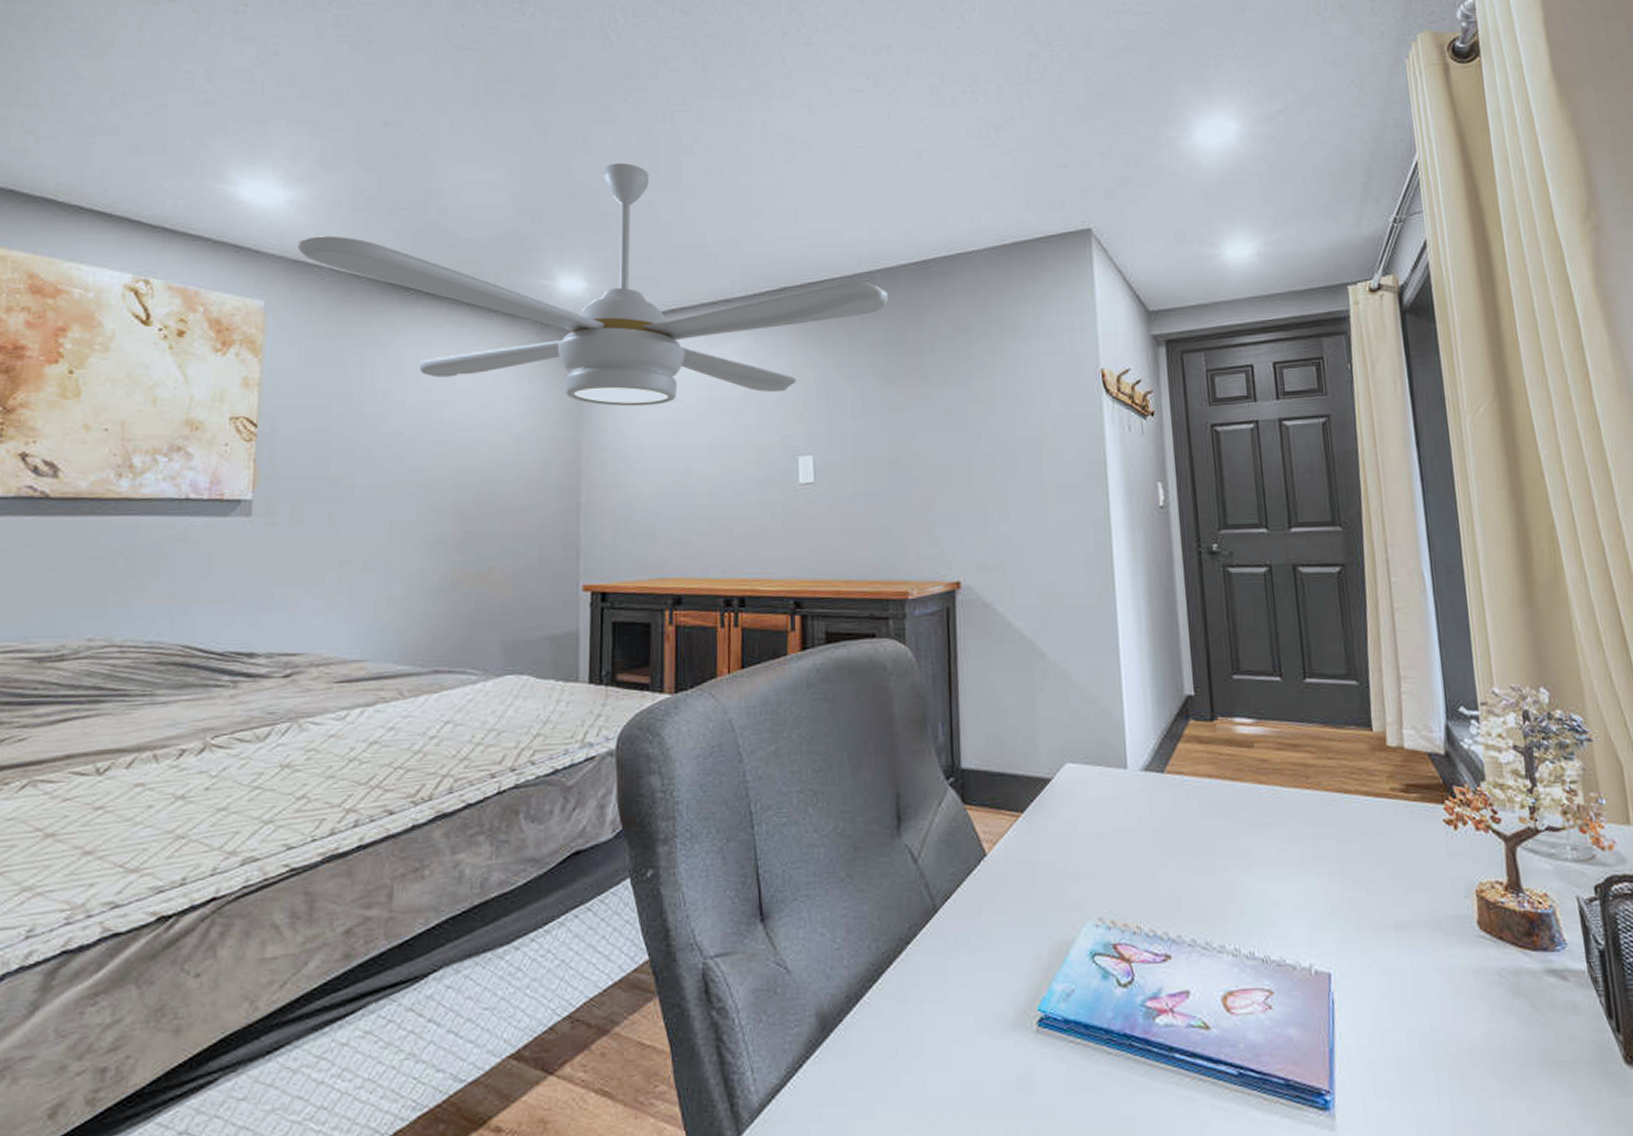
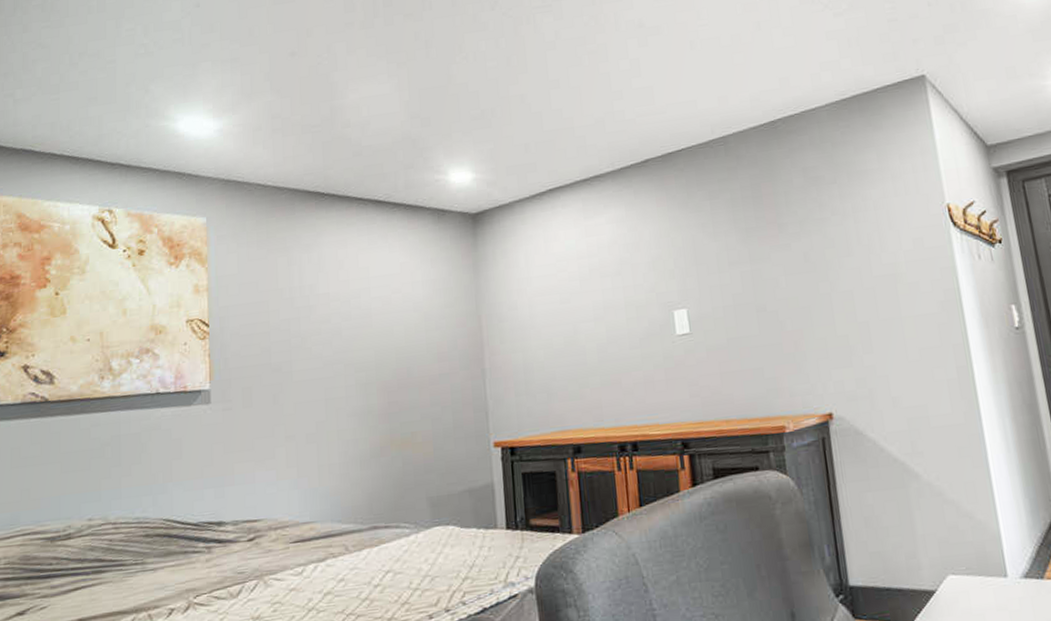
ceiling fan: present [297,163,888,407] -> none [229,64,742,281]

